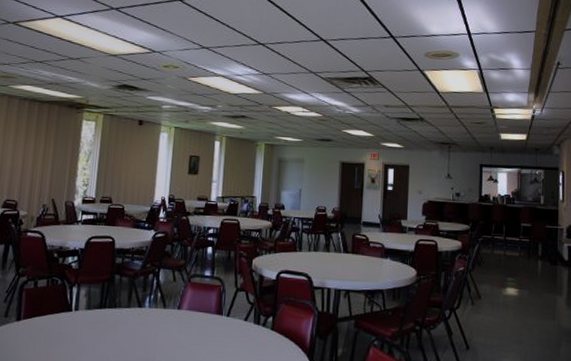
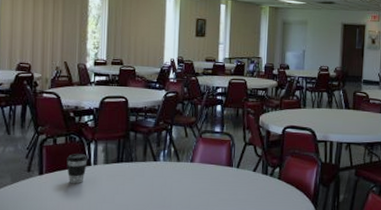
coffee cup: none [46,298,69,332] -> present [67,154,88,184]

